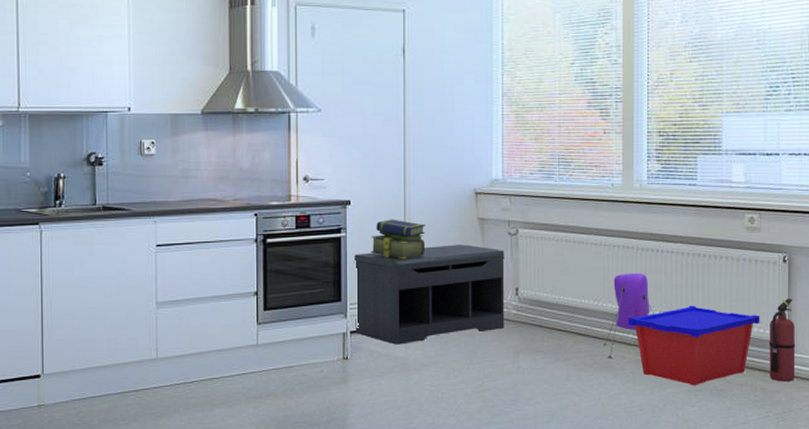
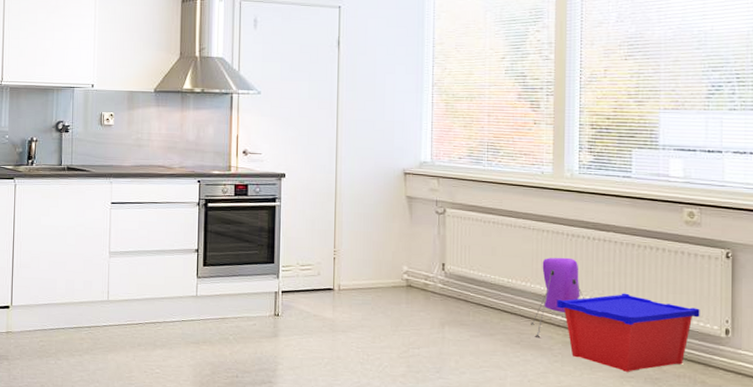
bench: present [353,244,505,345] -> none [286,219,432,307]
stack of books: present [370,219,426,260] -> none [302,192,355,230]
fire extinguisher: present [768,298,796,382] -> none [709,294,740,378]

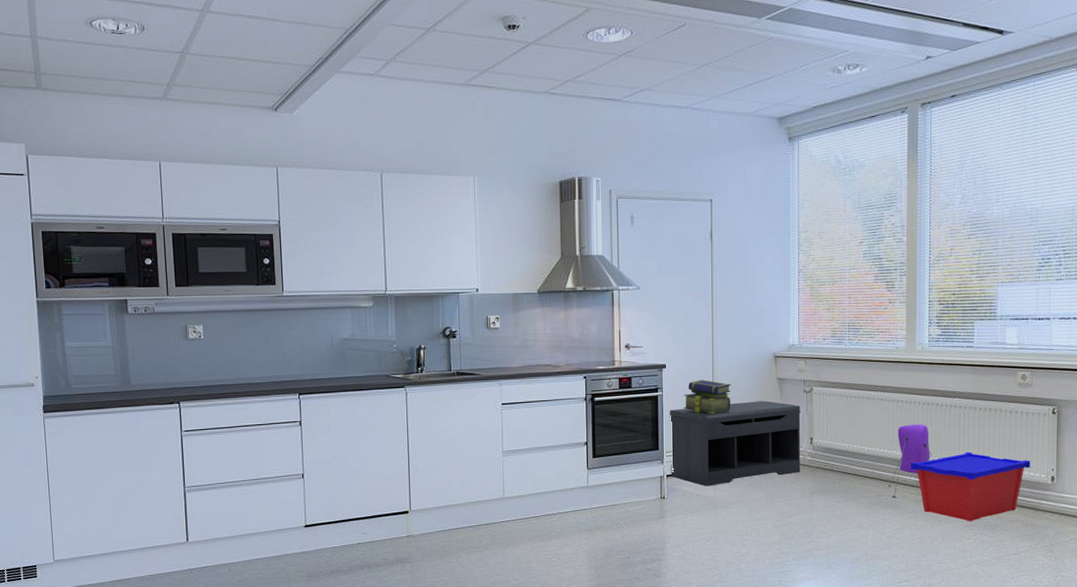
bench: none [286,219,432,307] -> present [669,401,801,486]
stack of books: none [302,192,355,230] -> present [683,380,731,414]

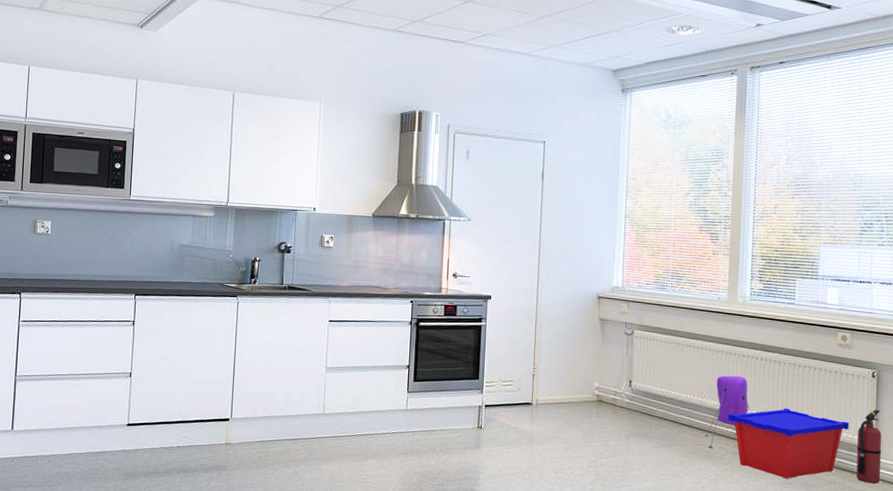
bench: present [669,401,801,486] -> none [489,339,621,420]
stack of books: present [683,380,731,414] -> none [505,313,554,349]
fire extinguisher: none [1038,445,1063,518] -> present [856,409,882,484]

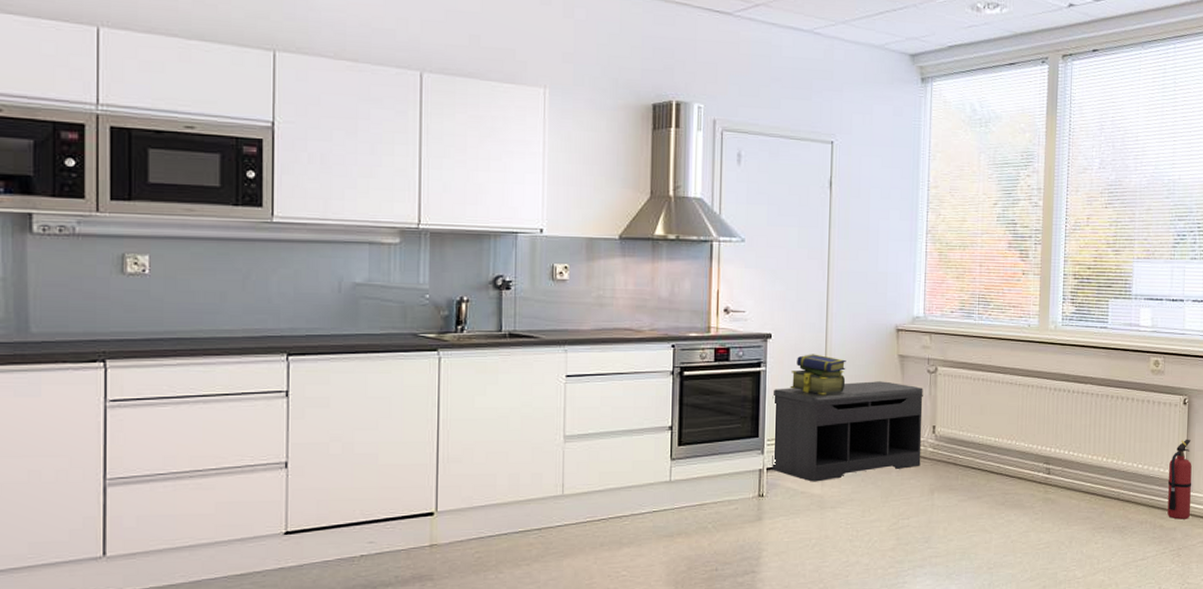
bench: none [489,339,621,420] -> present [772,381,923,482]
stack of books: none [505,313,554,349] -> present [789,354,846,395]
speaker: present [705,375,752,449] -> none [1015,412,1063,497]
storage bin: present [728,408,849,479] -> none [1039,445,1161,523]

